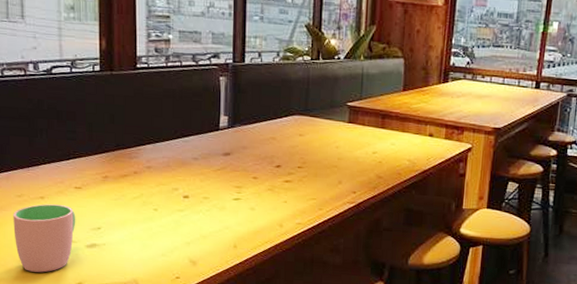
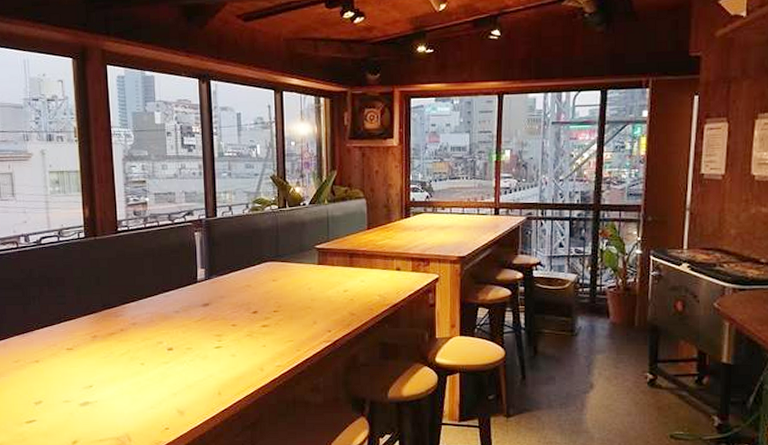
cup: present [13,204,76,273] -> none [11,367,69,434]

